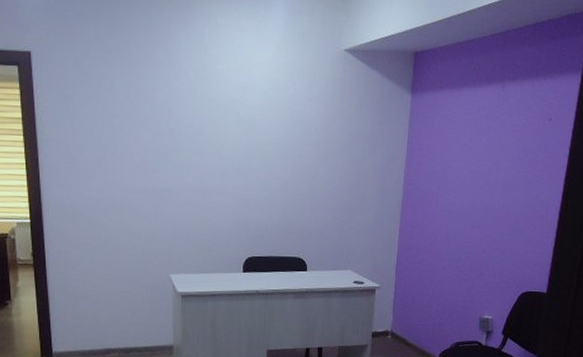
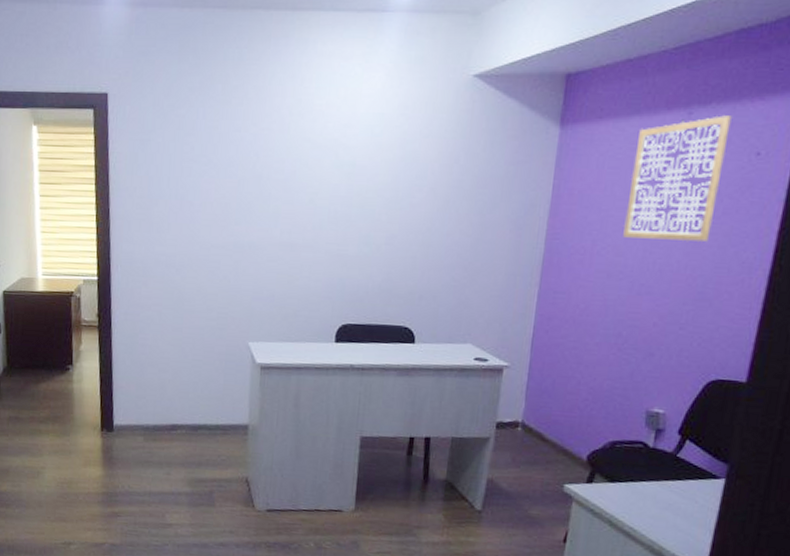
wall art: none [459,89,532,187] -> present [623,115,732,243]

